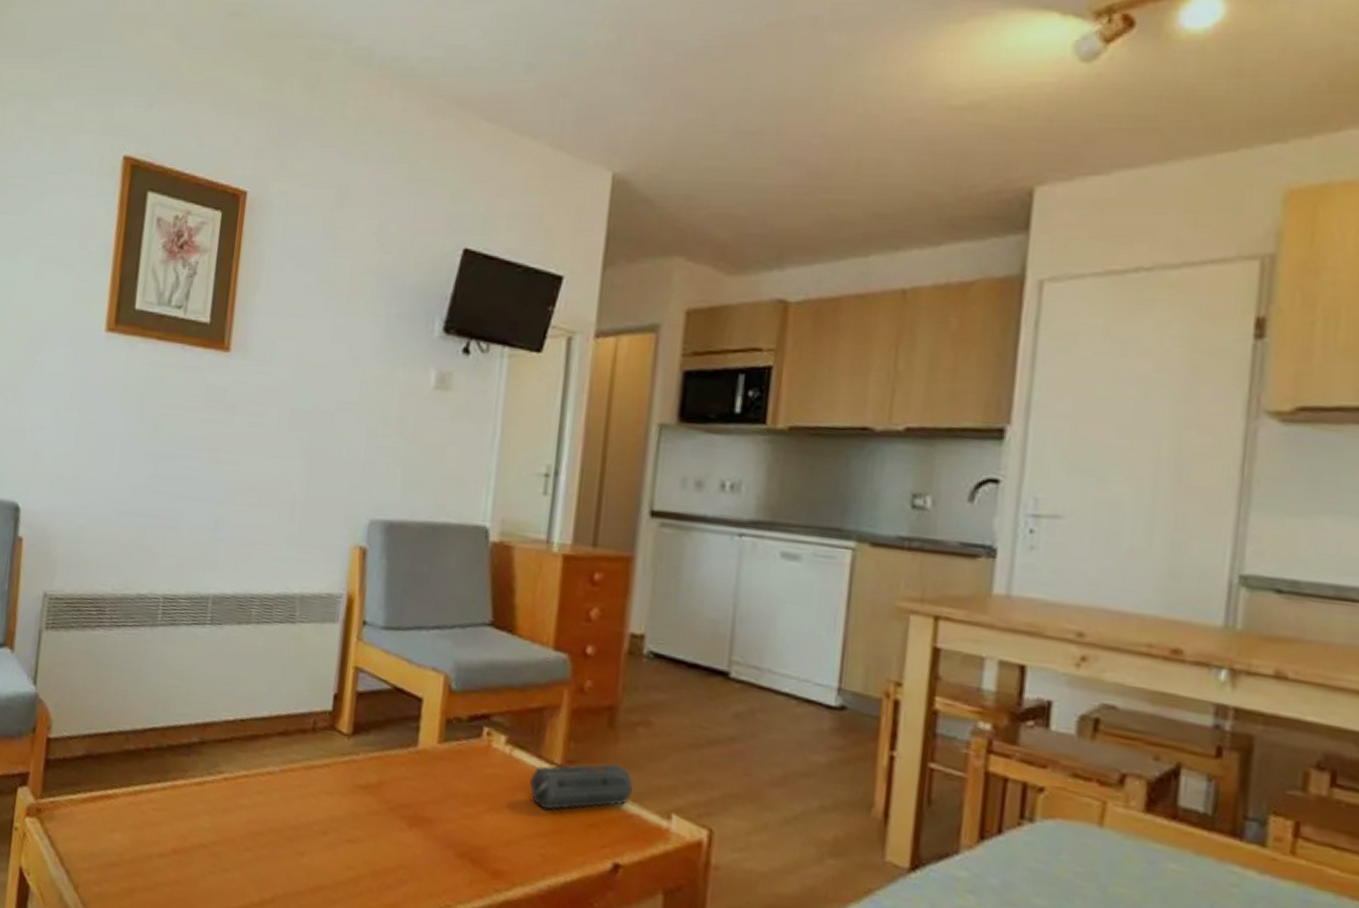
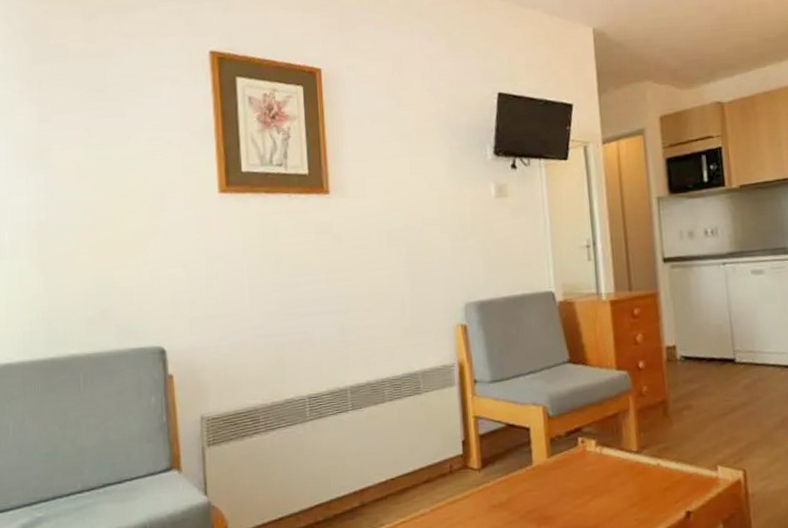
speaker: present [528,764,634,810] -> none [617,441,690,486]

